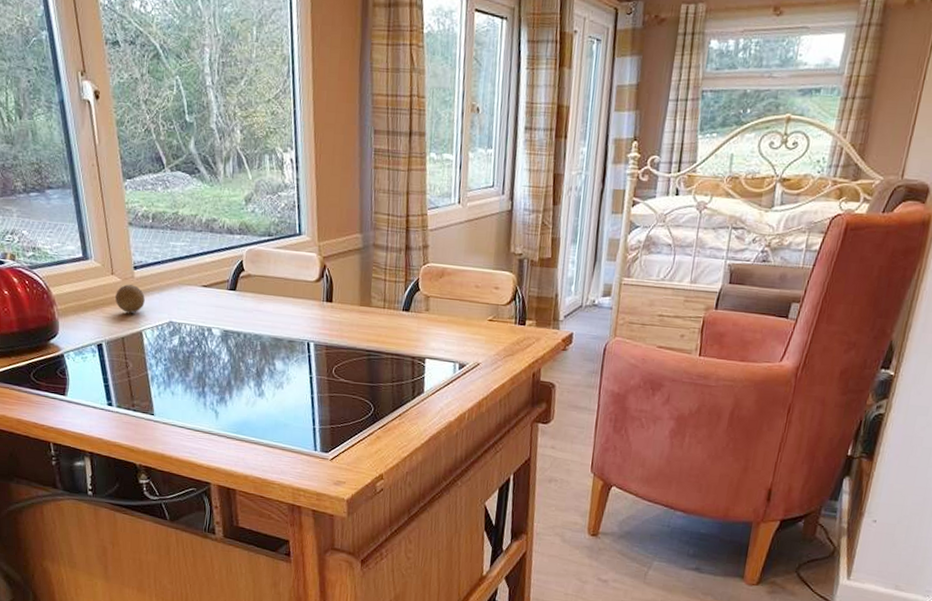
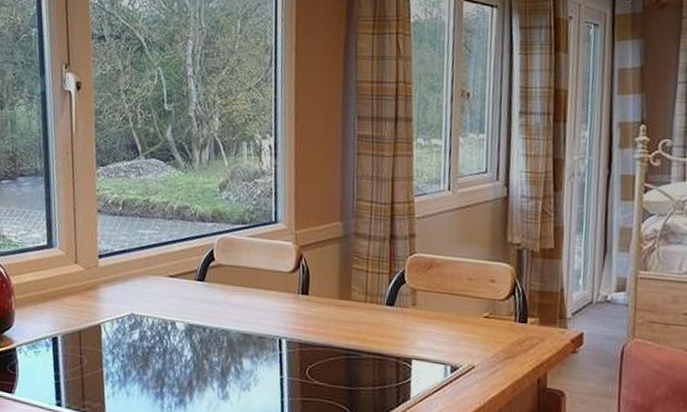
fruit: present [115,284,145,313] -> none [76,274,108,304]

